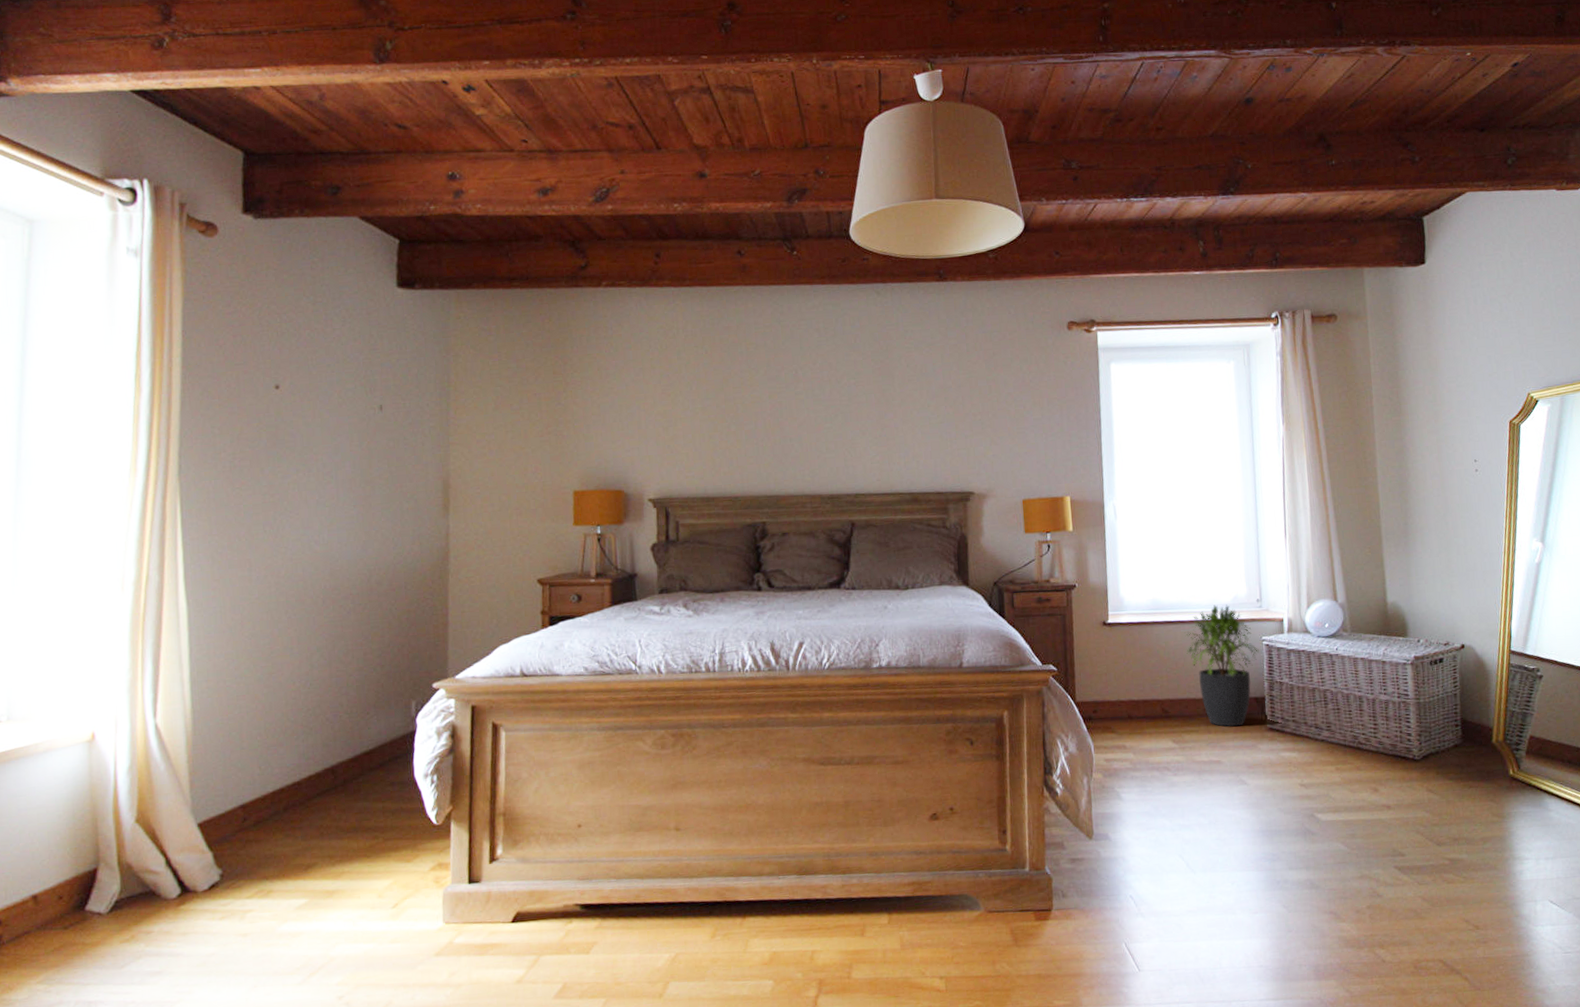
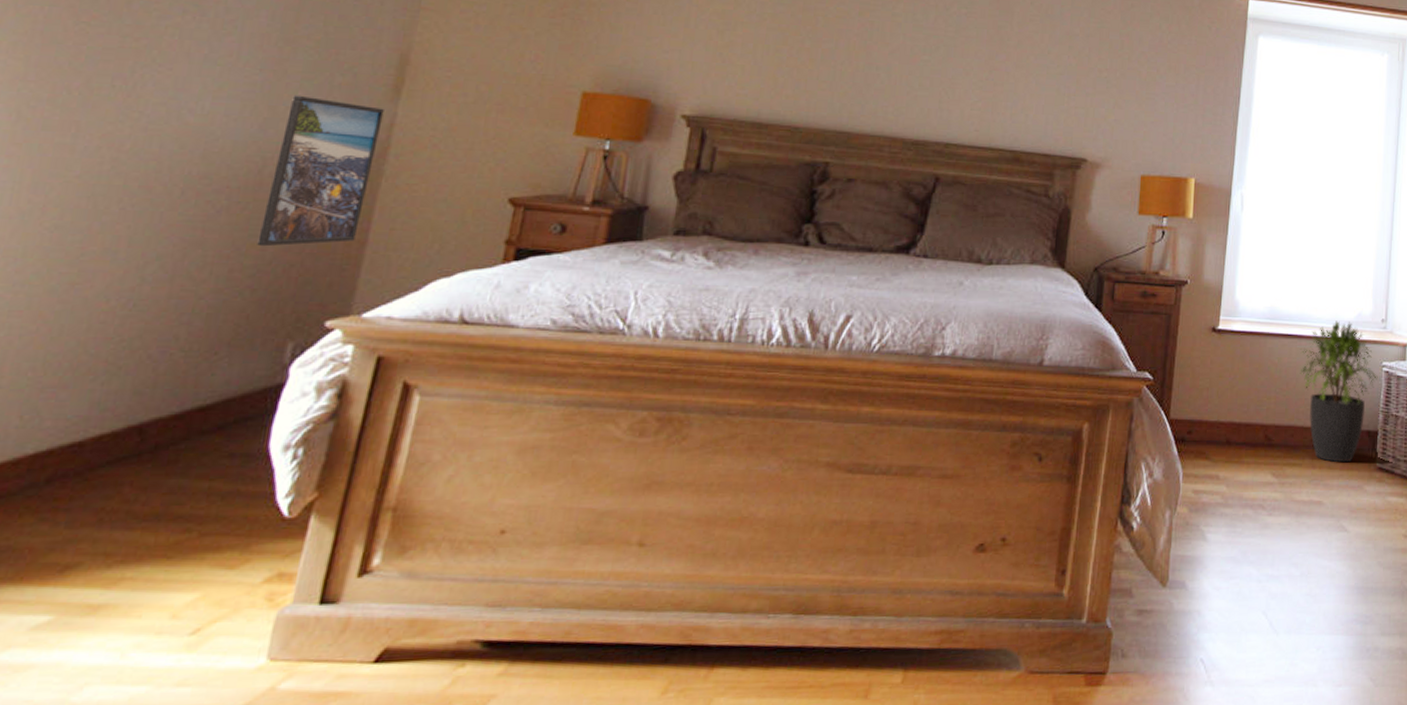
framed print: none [377,521,441,635] -> present [257,95,384,247]

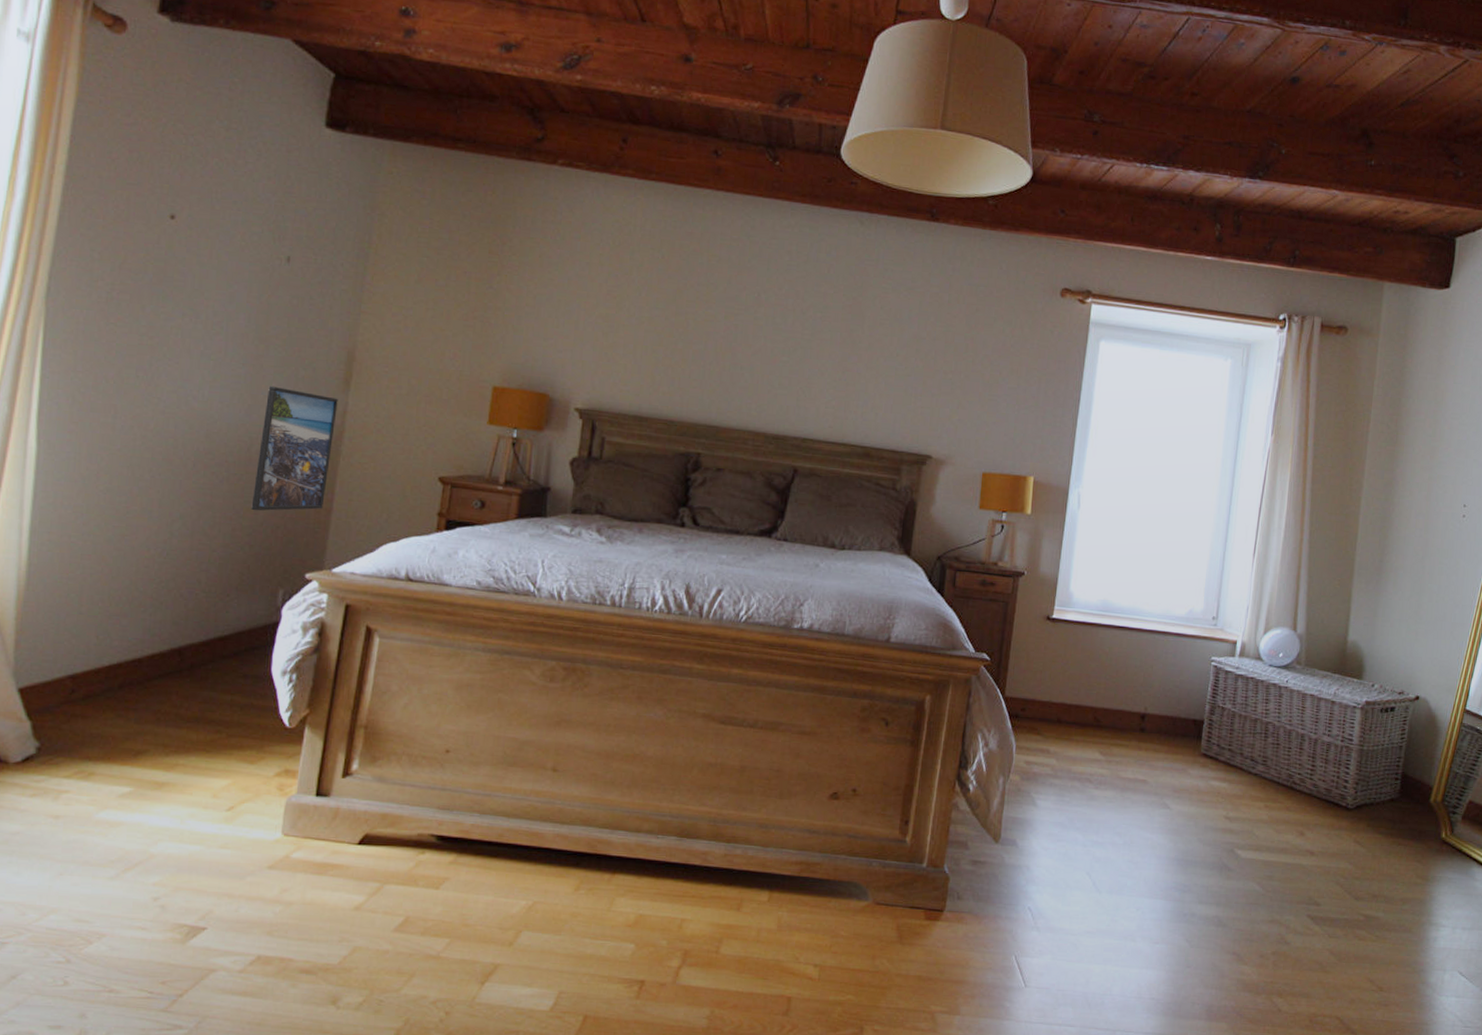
potted plant: present [1300,320,1378,463] -> none [1129,615,1206,747]

